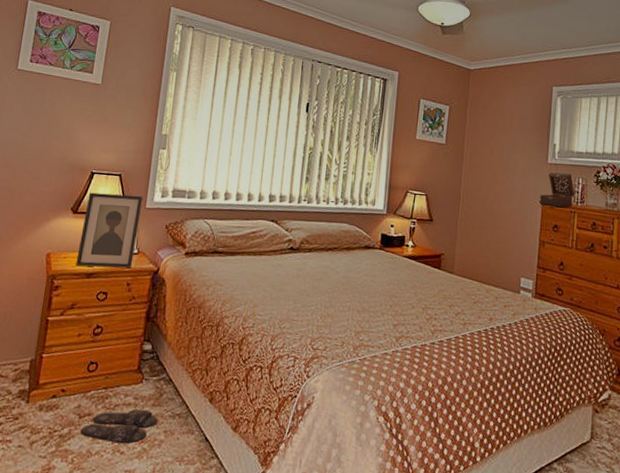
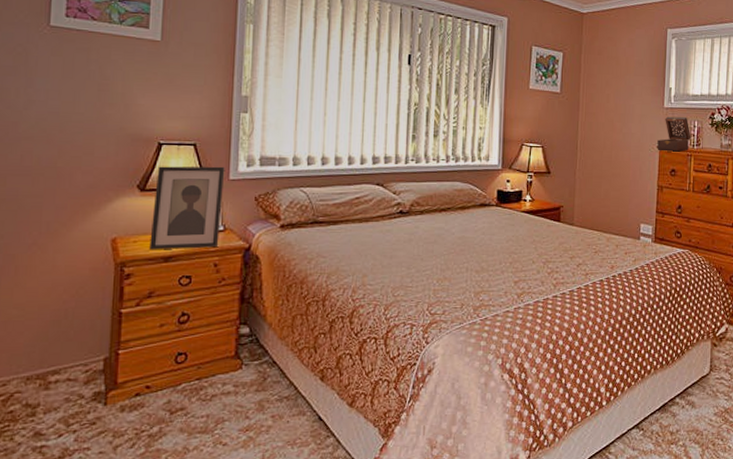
slippers: present [80,409,158,444] -> none [173,396,263,435]

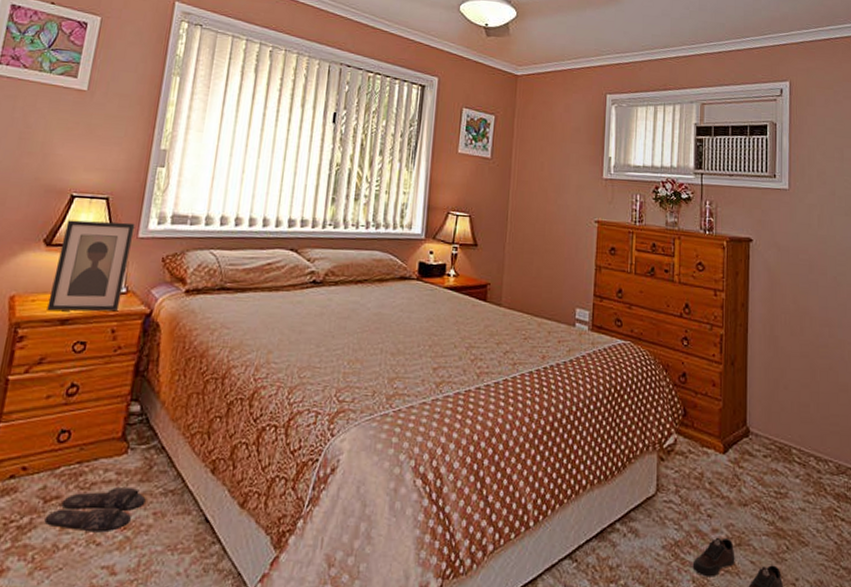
slippers: none [173,396,263,435] -> present [44,486,146,533]
jewelry box: present [657,116,691,152] -> none [595,188,633,228]

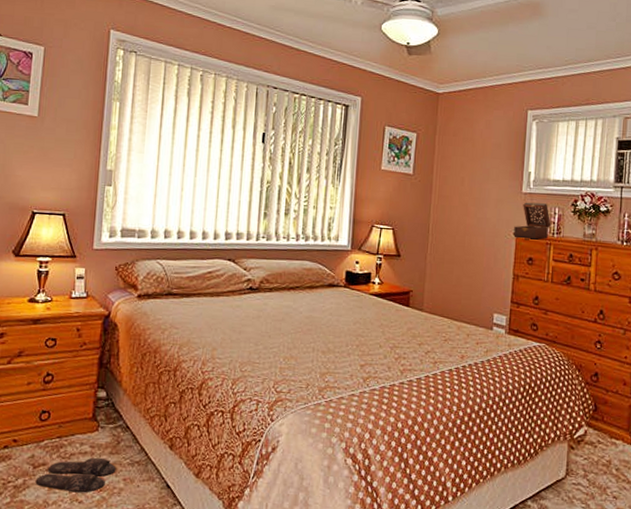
picture frame: present [47,220,135,312] -> none [21,233,90,313]
jewelry box: none [595,188,633,228] -> present [514,202,551,240]

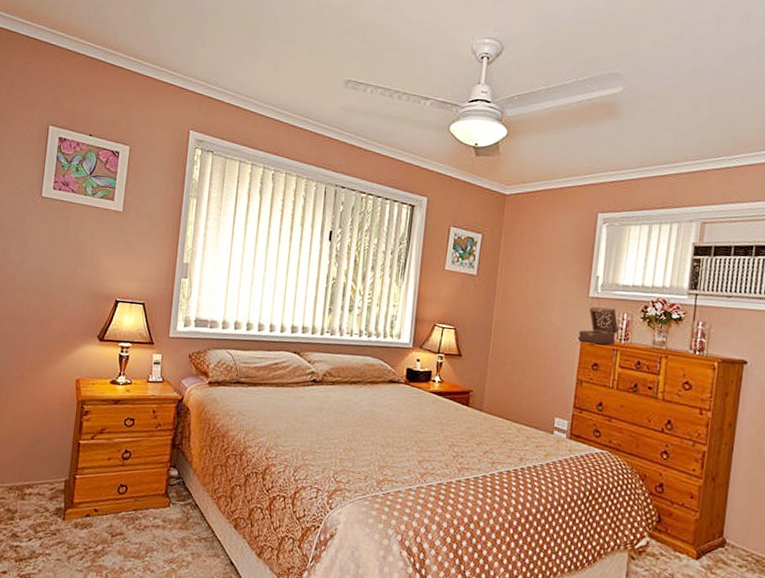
slippers: present [35,457,116,493] -> none [113,531,185,563]

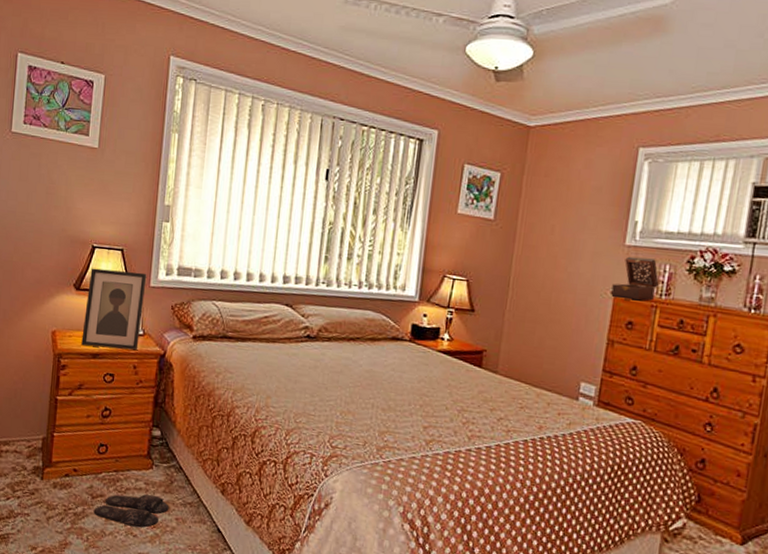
picture frame: none [104,320,167,396] -> present [81,268,147,351]
slippers: none [113,531,185,563] -> present [93,494,169,528]

